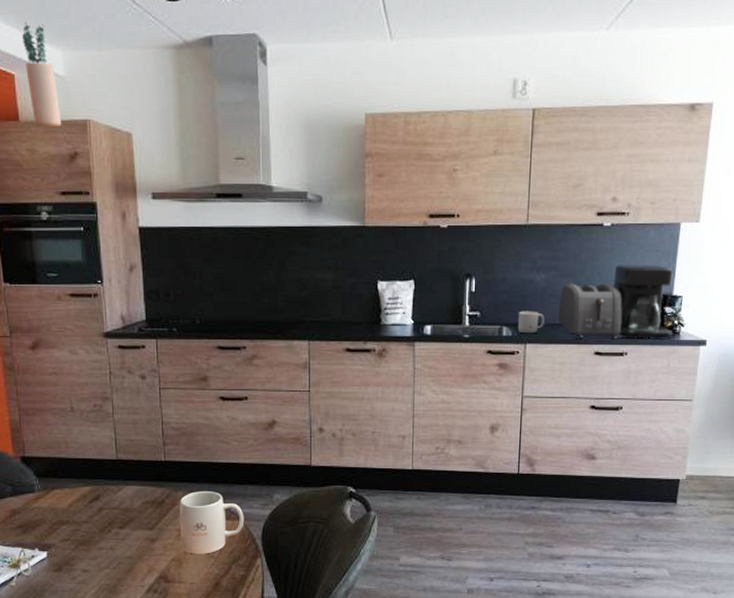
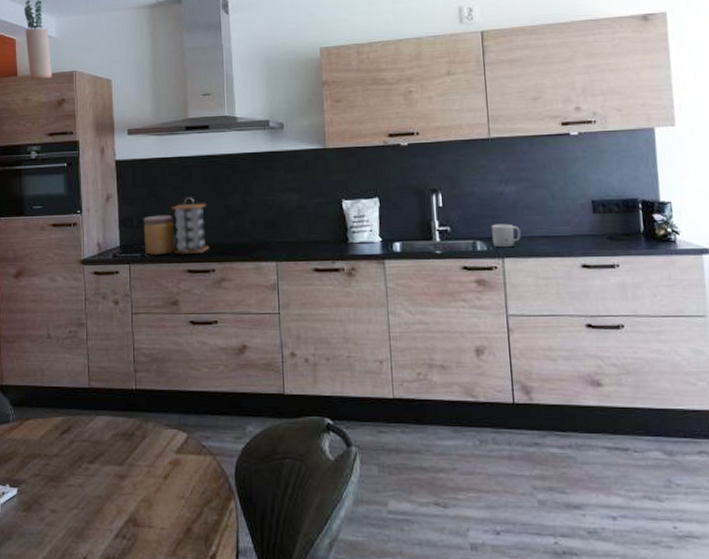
jar: none [170,288,205,330] -> present [143,214,175,255]
mug: present [179,491,244,555] -> none [149,422,216,495]
spice rack: none [201,271,241,331] -> present [172,197,210,255]
toaster: present [558,283,622,340] -> none [534,192,607,251]
coffee maker: present [613,265,673,339] -> none [589,171,667,248]

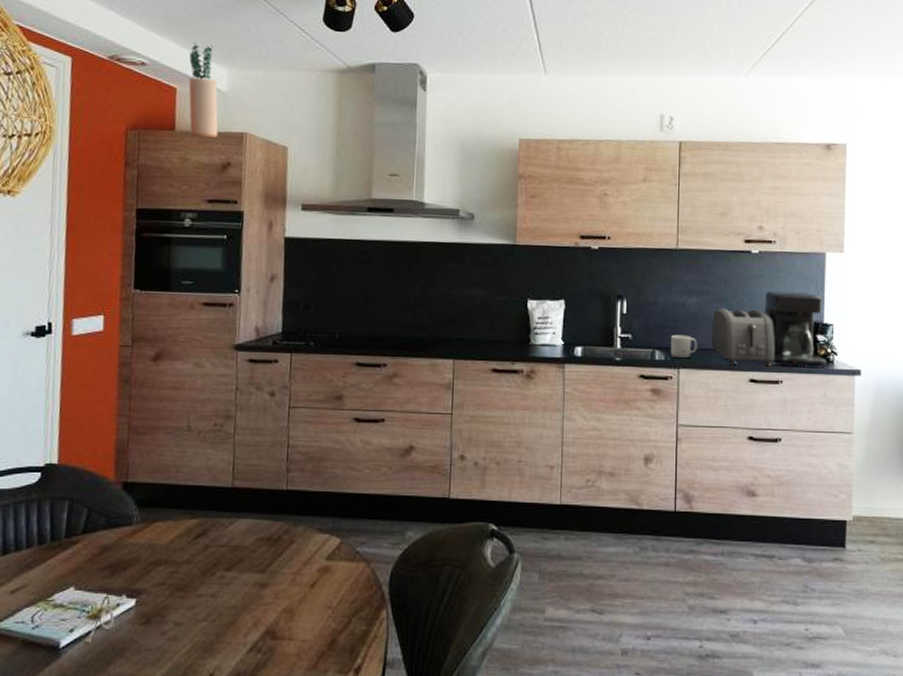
jar: present [143,214,175,255] -> none [310,301,346,345]
spice rack: present [172,197,210,255] -> none [343,284,384,347]
toaster: none [534,192,607,251] -> present [711,308,774,367]
coffee maker: none [589,171,667,248] -> present [764,291,826,367]

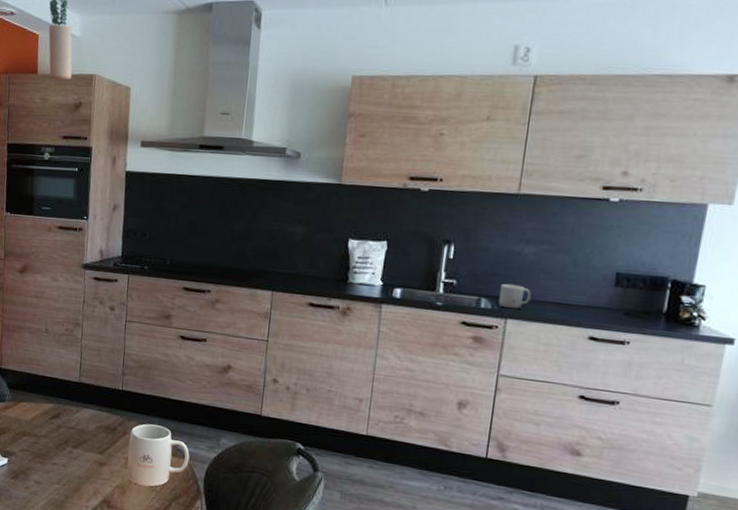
mug: none [295,527,371,604] -> present [127,424,190,487]
toaster: present [711,308,774,367] -> none [547,259,627,326]
coffee maker: present [764,291,826,367] -> none [617,244,695,332]

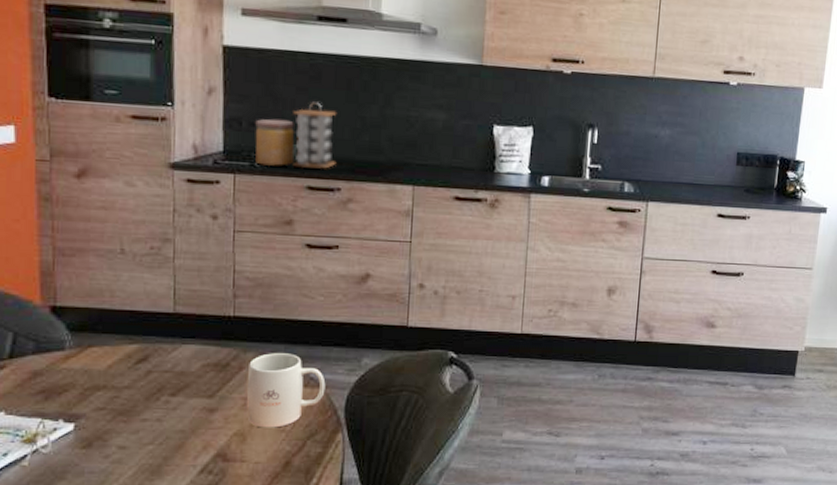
jar: none [145,230,177,270] -> present [255,118,295,166]
spice rack: none [173,216,211,274] -> present [292,101,337,169]
mug: present [498,283,531,310] -> none [640,166,668,192]

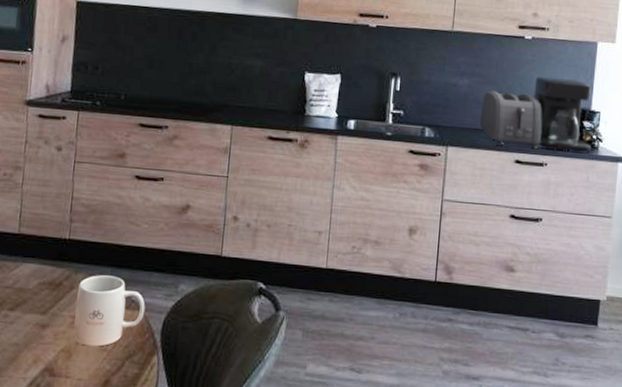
jar: present [255,118,295,166] -> none [97,63,132,106]
spice rack: present [292,101,337,169] -> none [128,49,169,109]
toaster: none [682,141,746,202] -> present [480,90,542,149]
coffee maker: none [738,125,797,204] -> present [534,76,591,153]

